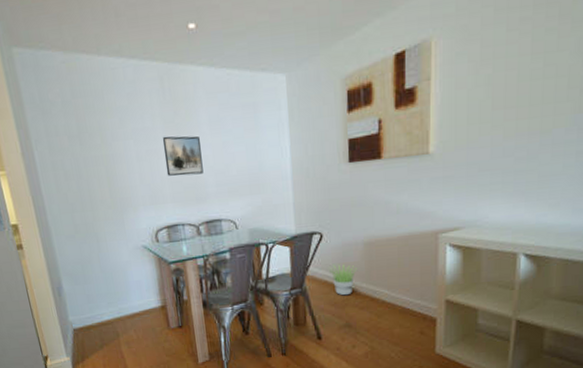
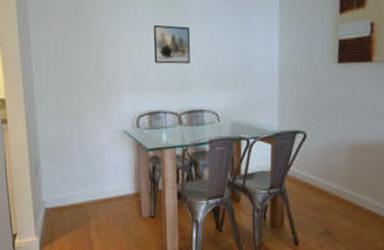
potted plant: present [328,264,357,296] -> none [310,166,340,201]

